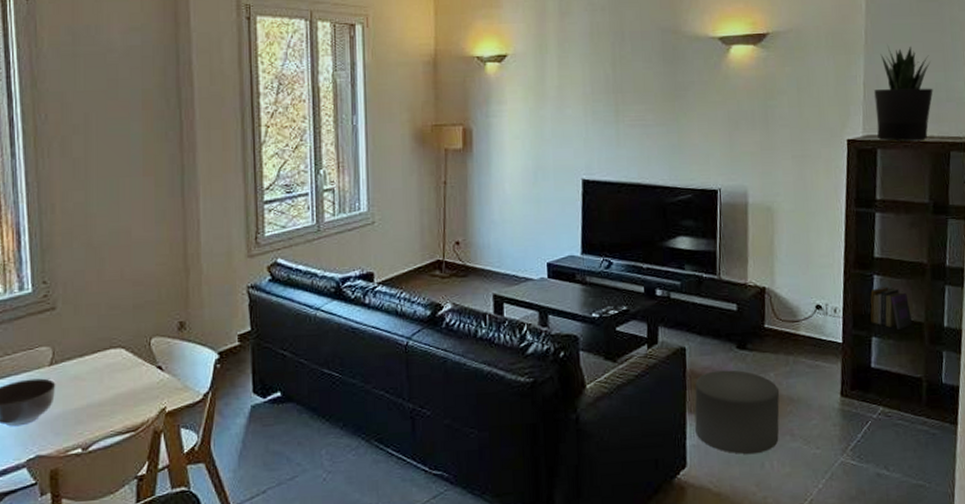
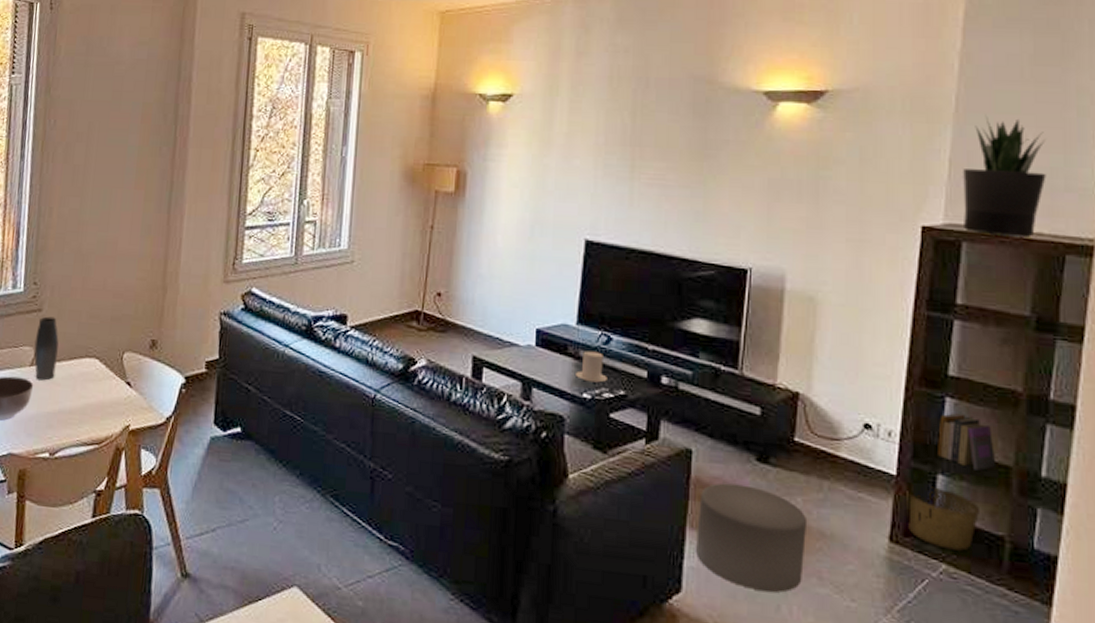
vase: none [51,313,79,379] -> present [34,316,59,381]
candle: none [583,276,611,303] -> present [574,351,607,383]
basket: none [851,347,903,395] -> present [907,486,979,551]

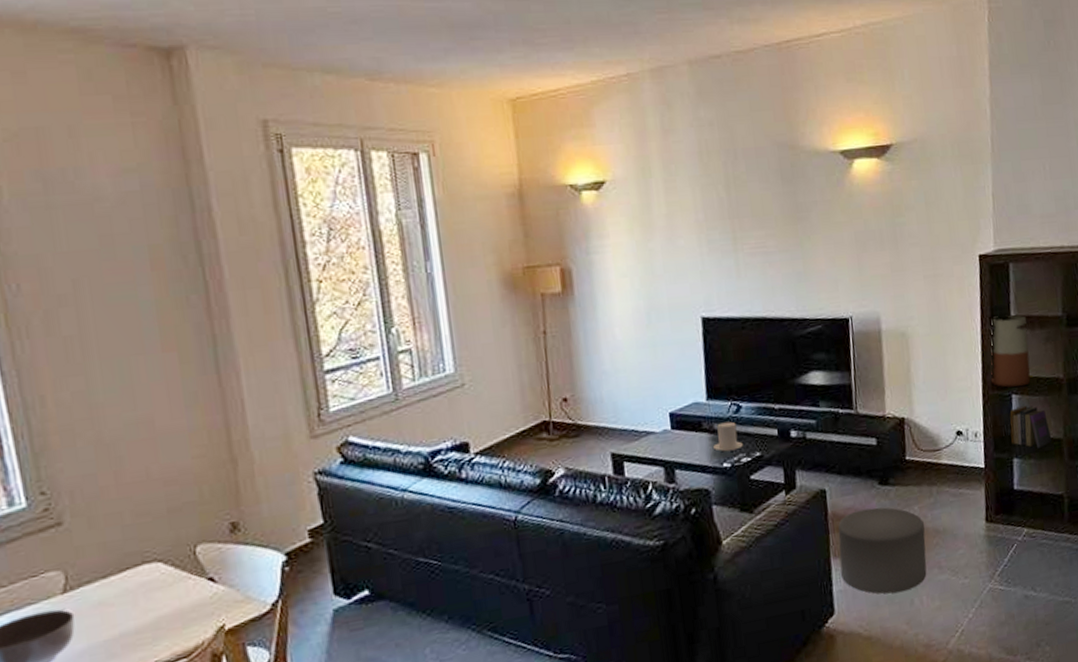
vase: present [34,316,59,381] -> none [60,527,104,608]
basket: present [907,486,979,551] -> none [993,469,1045,516]
vase: none [918,300,979,391] -> present [991,315,1031,388]
planter: present [963,115,1046,237] -> none [1003,152,1062,254]

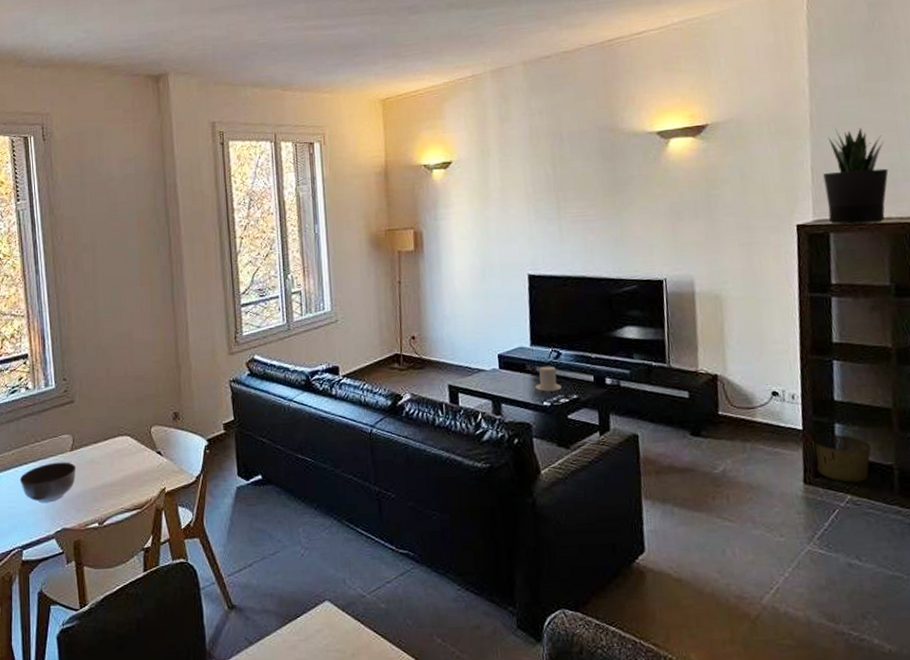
pouf: present [838,507,927,594] -> none [649,456,740,541]
vase: present [991,315,1031,388] -> none [809,283,854,354]
basket: none [993,469,1045,516] -> present [812,434,871,483]
planter: none [1003,152,1062,254] -> present [823,128,889,225]
books: present [1009,405,1052,448] -> none [830,372,880,416]

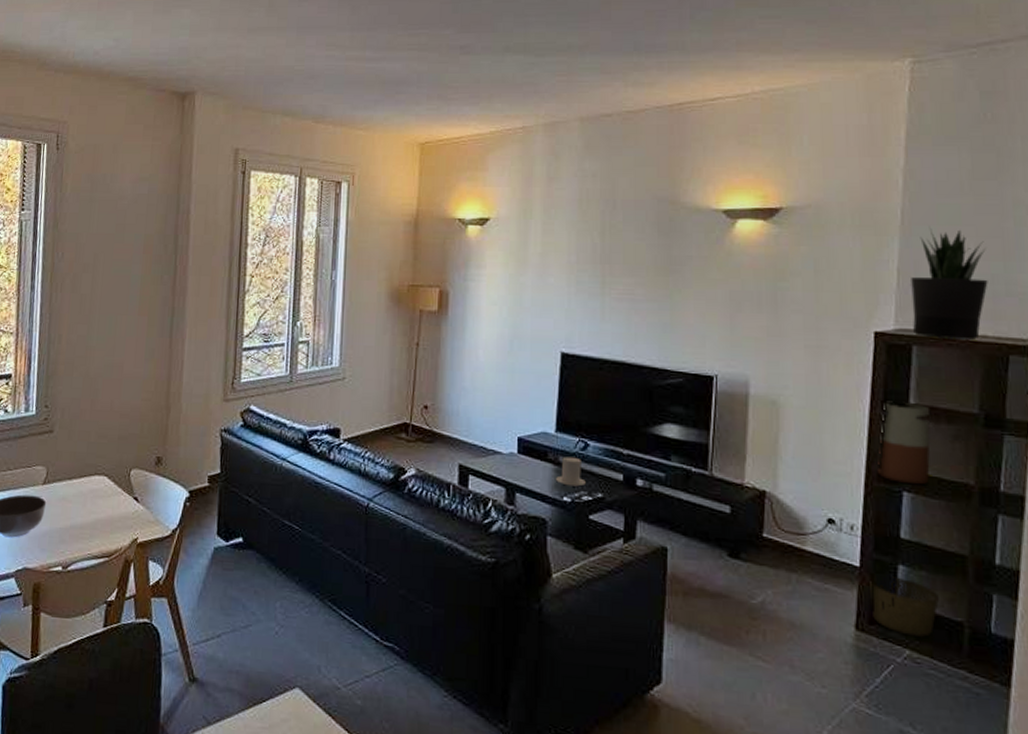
vase: none [809,283,854,354] -> present [877,401,931,485]

